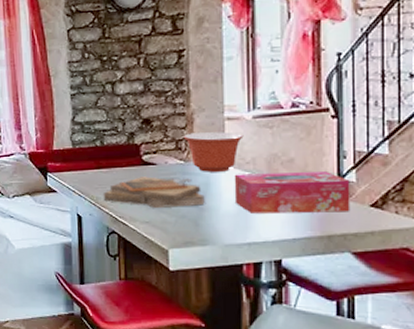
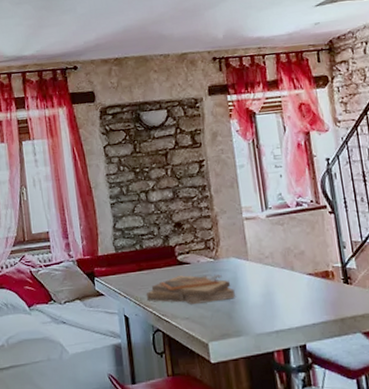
mixing bowl: present [183,132,244,172] -> none [210,230,261,268]
tissue box: present [234,172,350,213] -> none [257,261,356,303]

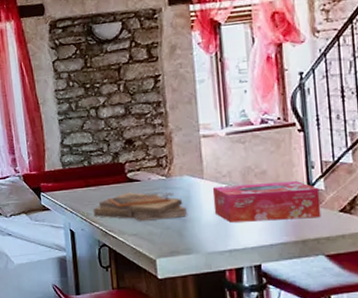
tissue box: none [257,261,356,303] -> present [212,181,321,223]

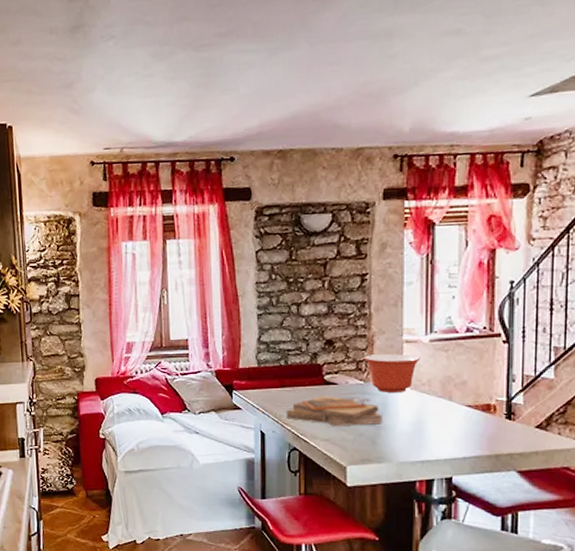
mixing bowl: none [163,148,219,186] -> present [363,354,421,392]
tissue box: present [212,181,321,223] -> none [410,394,518,433]

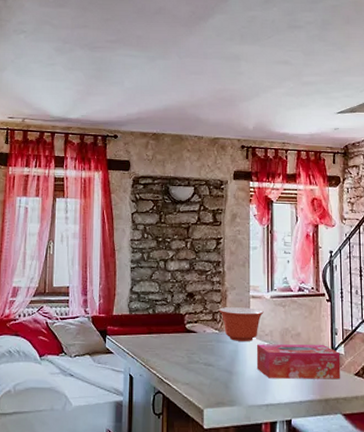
clipboard: present [285,396,382,426] -> none [152,343,234,371]
tissue box: none [410,394,518,433] -> present [256,344,341,380]

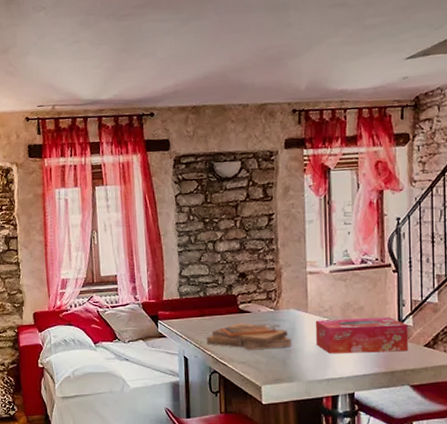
clipboard: none [152,343,234,371] -> present [206,323,291,350]
mixing bowl: present [218,307,264,341] -> none [273,284,323,319]

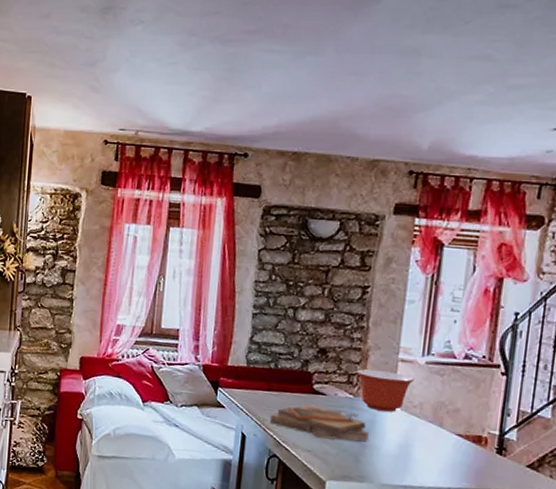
mixing bowl: none [273,284,323,319] -> present [356,369,415,412]
tissue box: present [315,317,409,354] -> none [397,416,511,469]

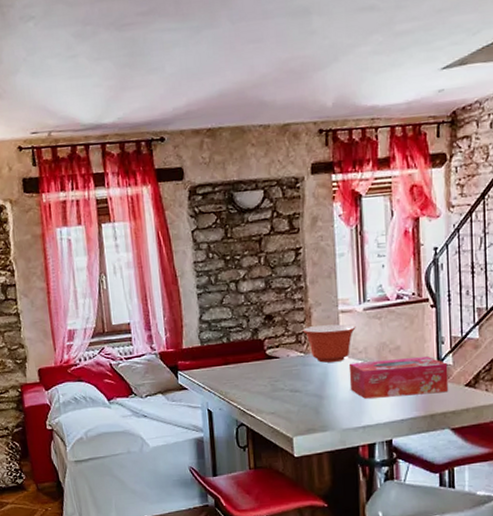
clipboard: present [269,405,369,442] -> none [231,369,324,399]
tissue box: none [397,416,511,469] -> present [348,356,449,399]

